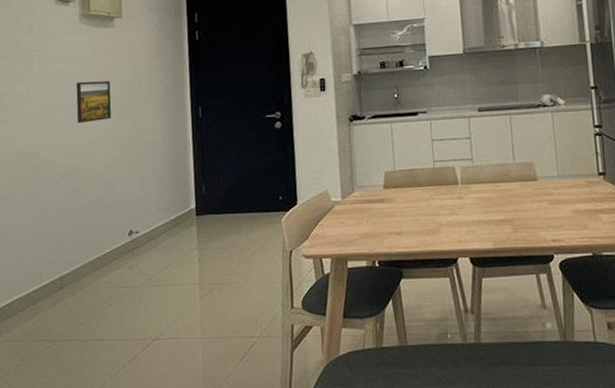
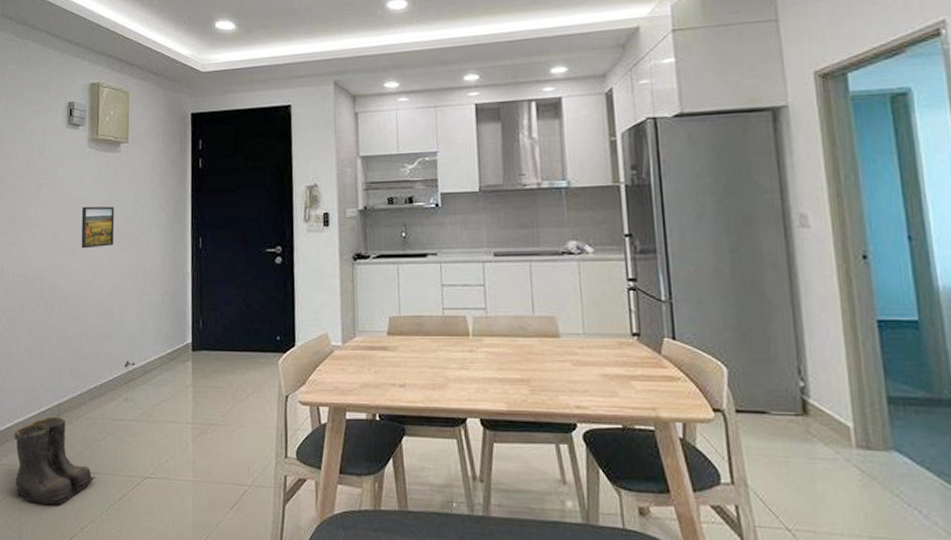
boots: none [15,289,104,375] -> present [14,416,97,505]

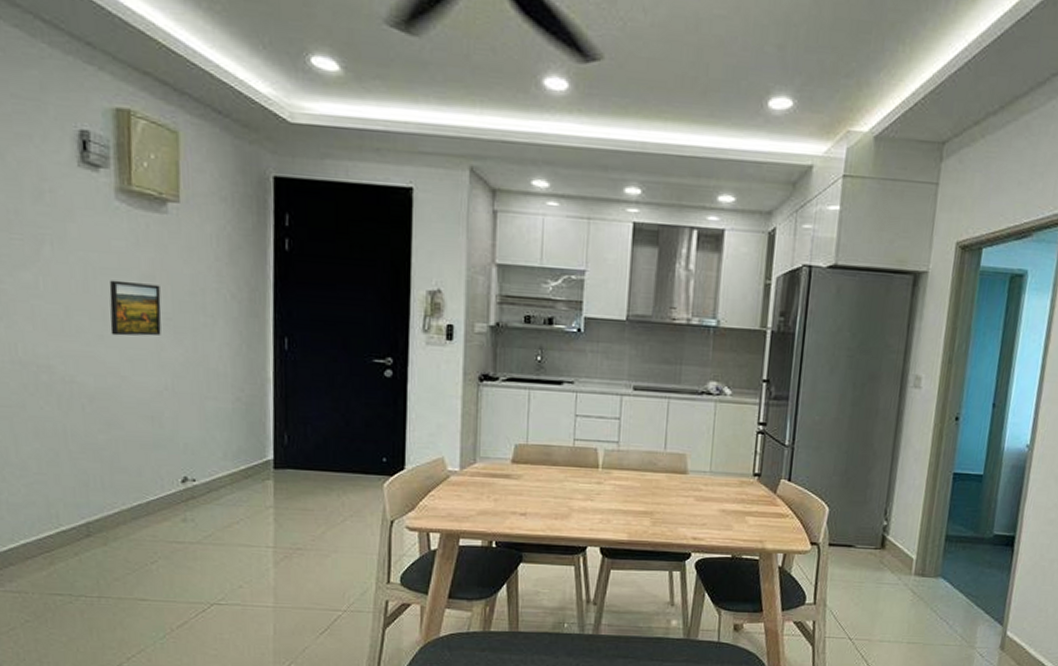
boots: present [14,416,97,505] -> none [21,537,146,635]

